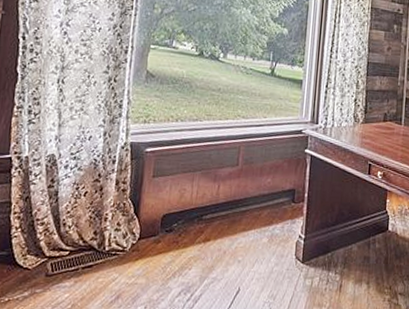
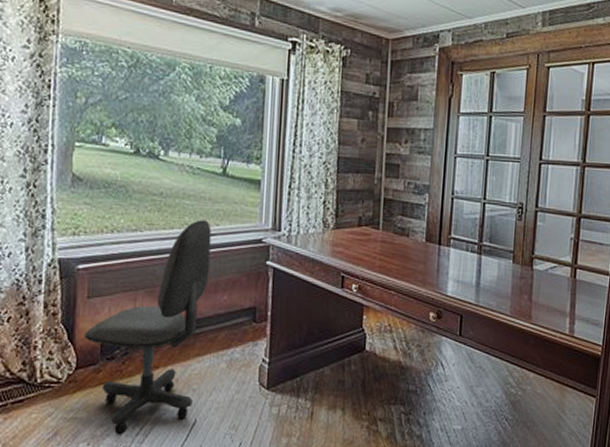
office chair: none [147,112,260,300] -> present [84,220,212,435]

